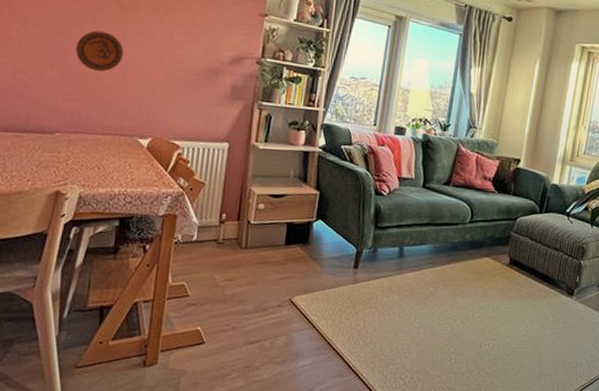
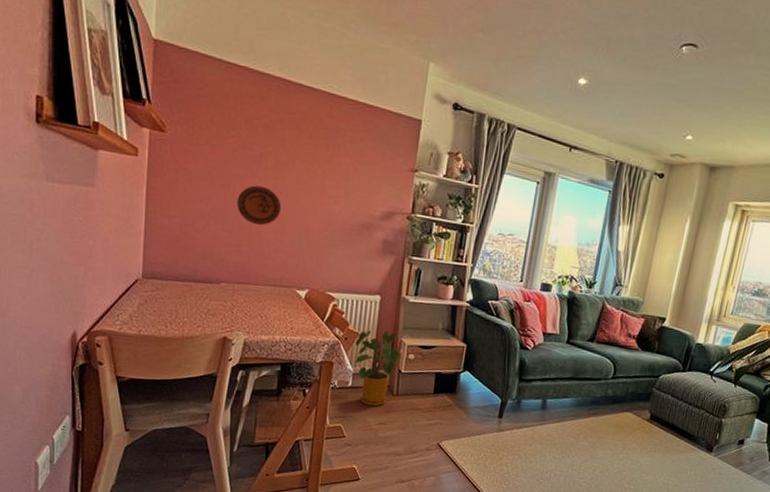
house plant: none [200,178,253,262] -> present [354,330,403,407]

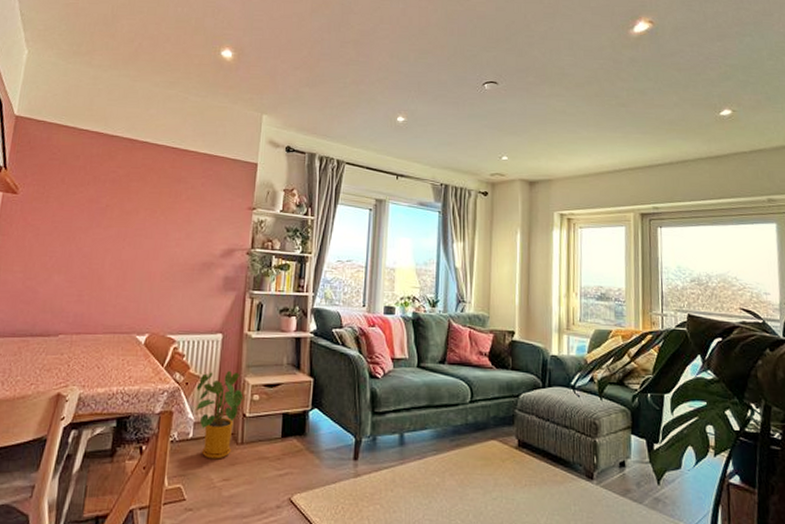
decorative plate: present [237,185,282,226] -> none [80,235,125,273]

